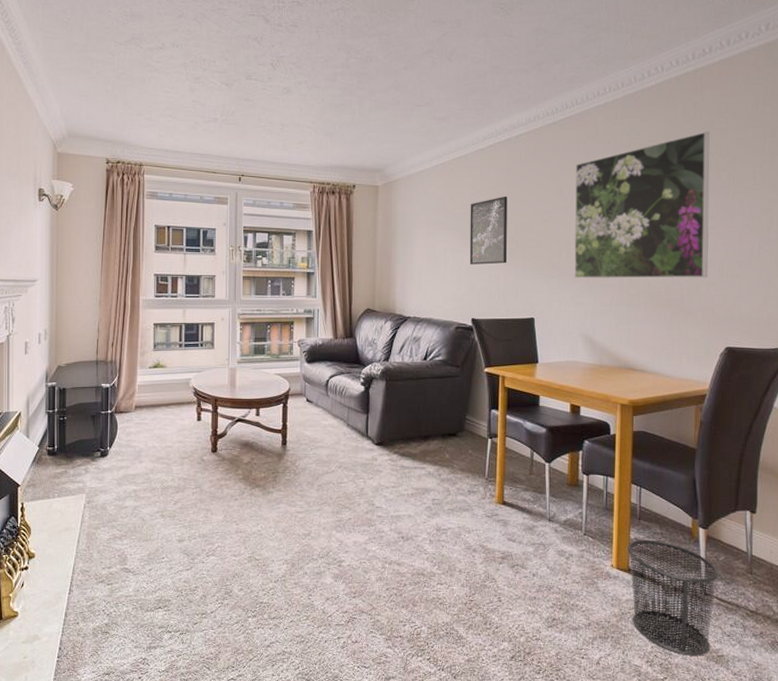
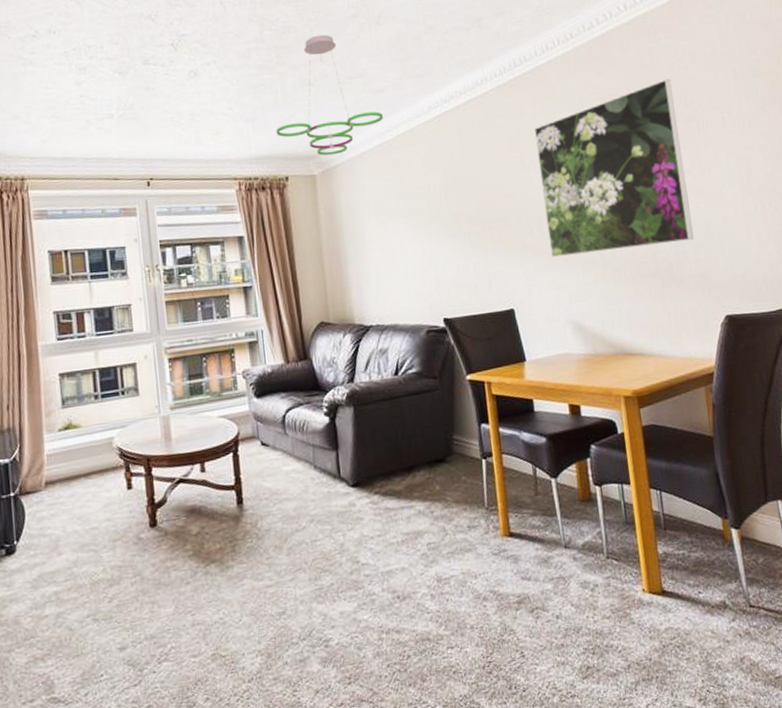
ceiling light fixture: none [349,66,443,170] -> present [275,34,383,156]
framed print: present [469,196,508,265] -> none [424,171,475,255]
waste bin: present [628,540,719,656] -> none [657,551,766,685]

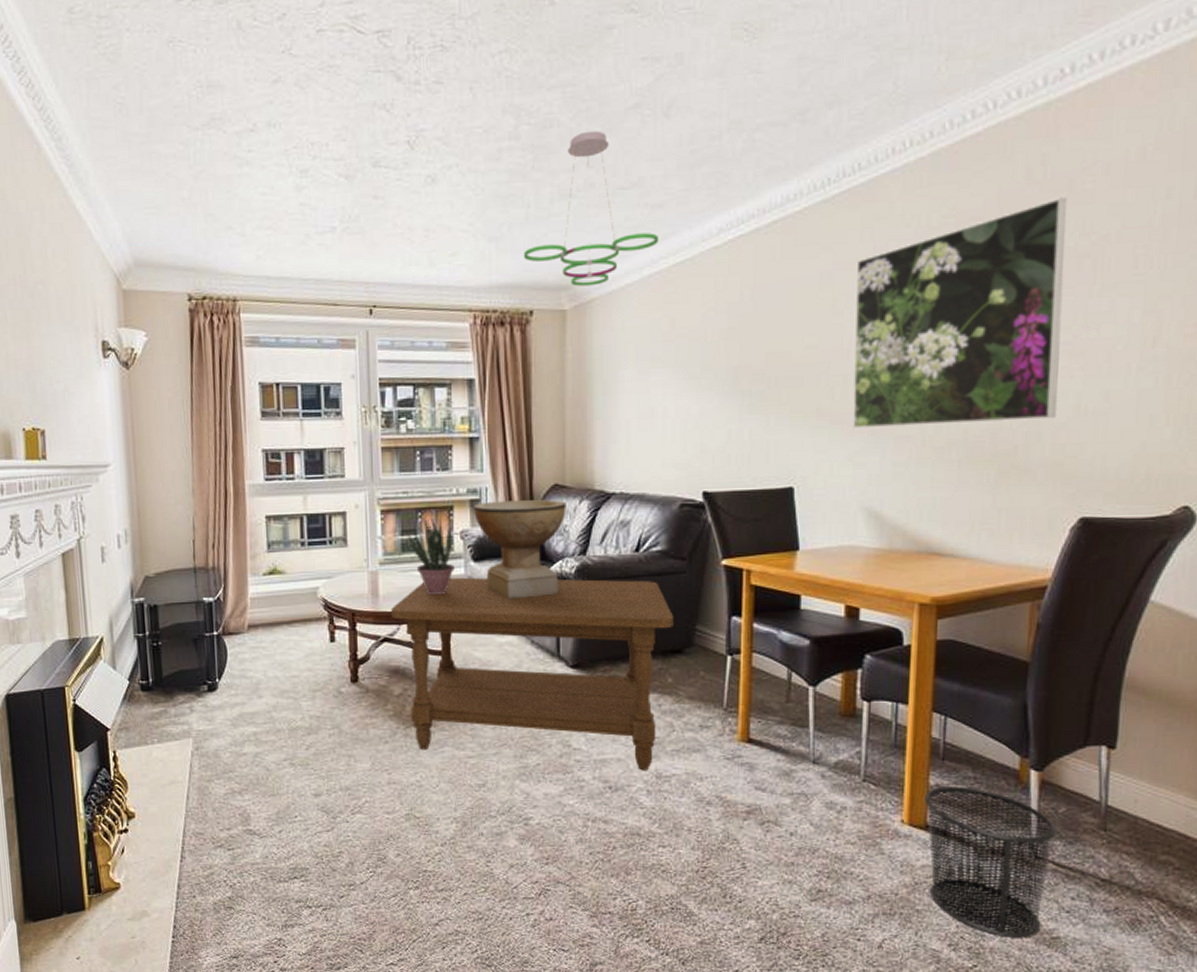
coffee table: none [184,399,435,587] -> present [391,577,674,771]
potted plant: none [195,360,240,433] -> present [408,517,455,595]
decorative bowl: none [251,336,334,430] -> present [472,500,566,600]
waste bin: none [657,551,766,685] -> present [925,786,1057,938]

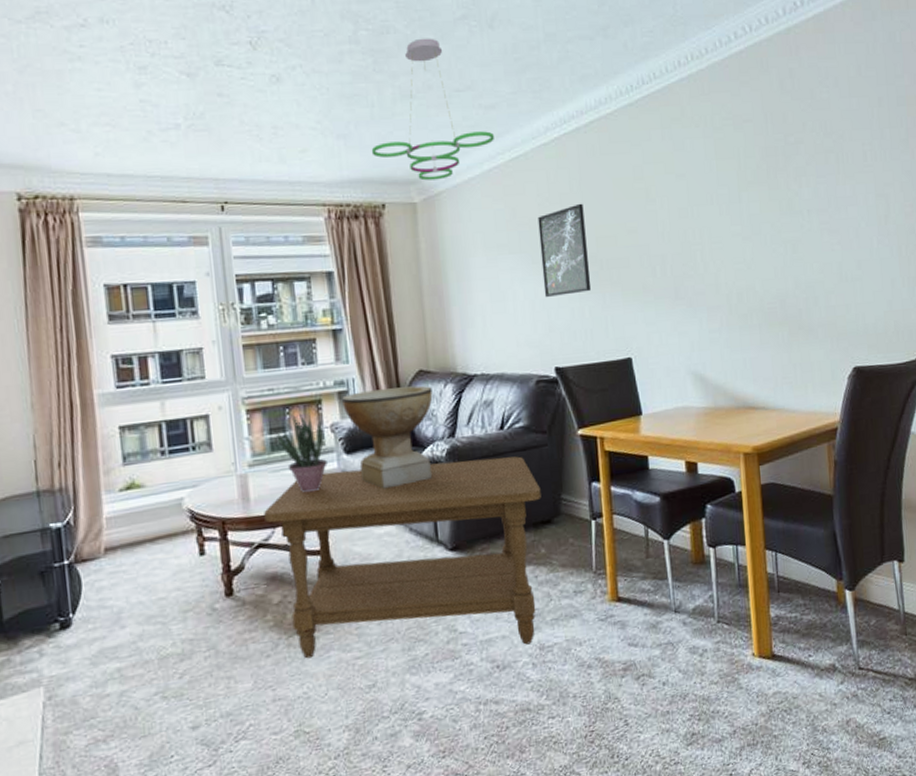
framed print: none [699,314,755,416] -> present [538,203,592,297]
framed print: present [853,197,1067,427] -> none [661,104,826,301]
waste bin: present [925,786,1057,938] -> none [768,614,872,747]

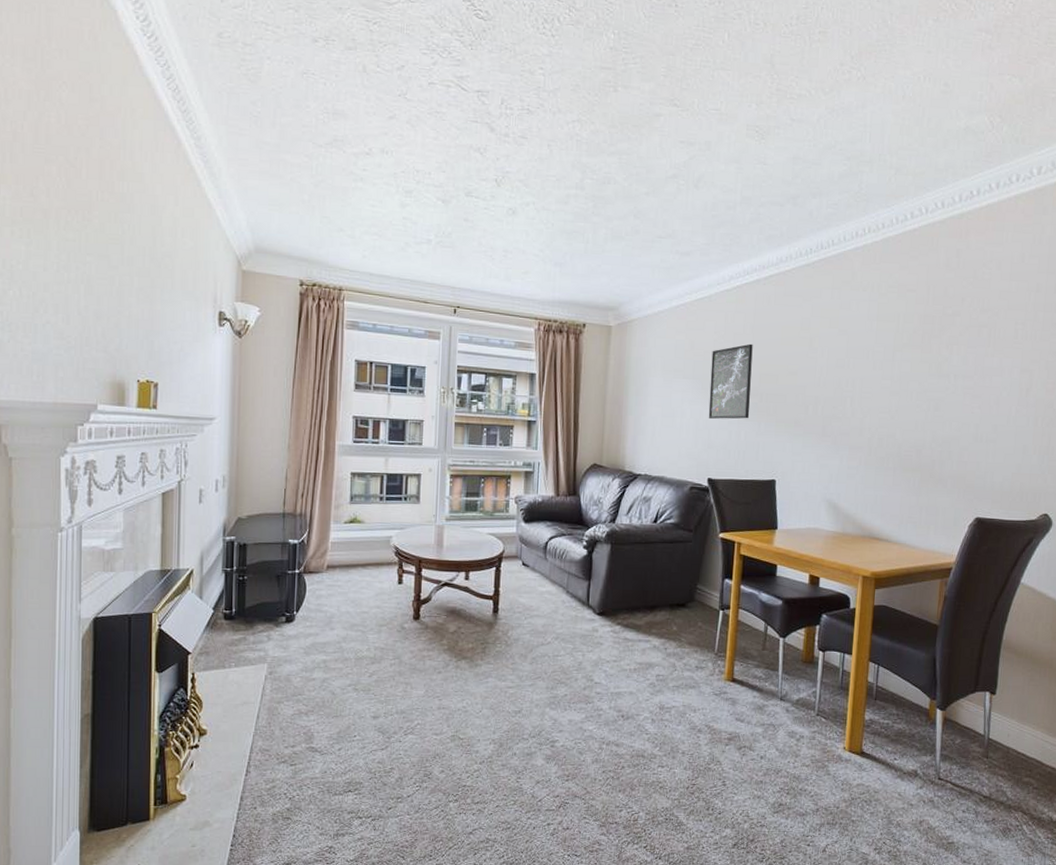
coffee table: present [264,456,541,659] -> none [452,535,681,703]
potted plant: present [276,412,328,493] -> none [471,484,509,549]
decorative bowl: present [341,385,433,490] -> none [526,474,602,556]
ceiling light fixture: present [371,38,494,181] -> none [581,190,685,310]

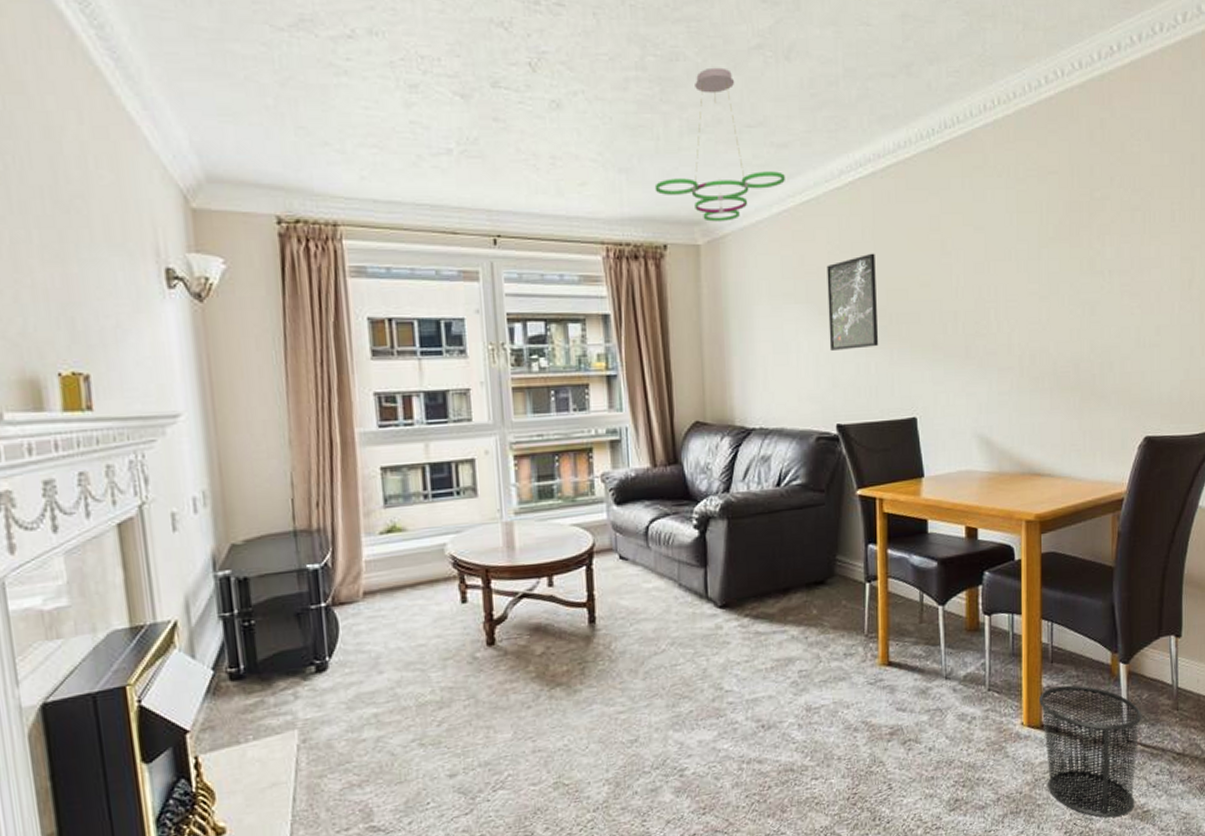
ceiling light fixture: none [581,190,685,310] -> present [654,67,785,222]
waste bin: none [861,721,954,843] -> present [1039,685,1142,818]

